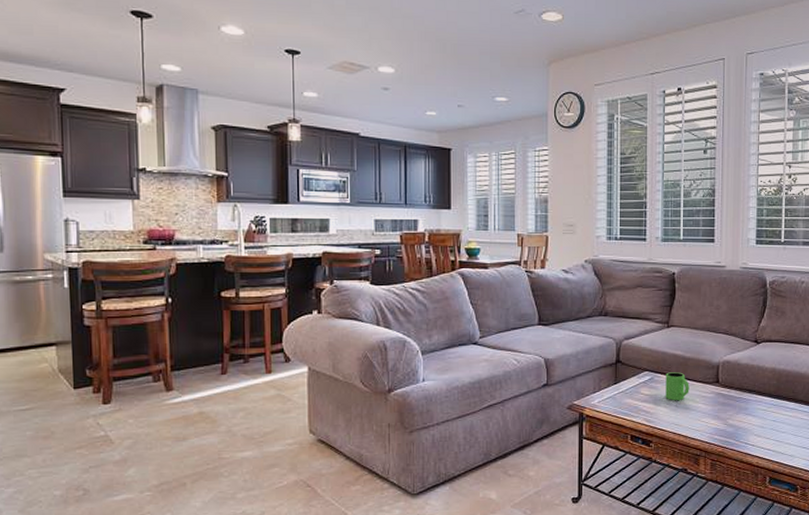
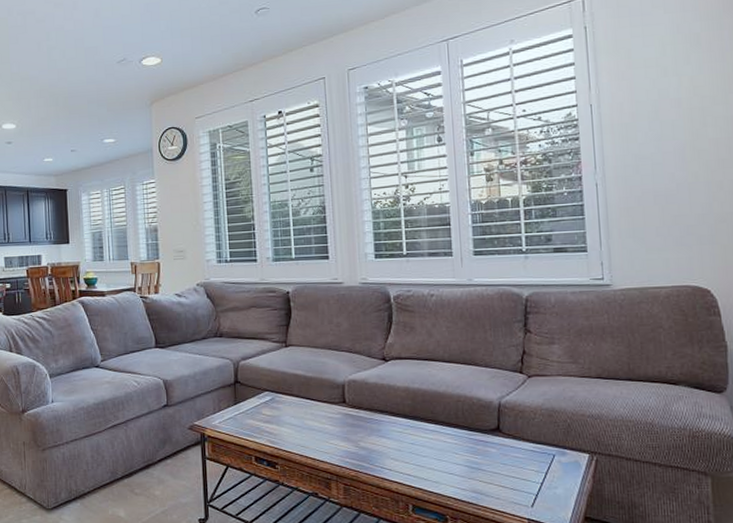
mug: present [665,372,690,400] -> none [287,392,314,421]

